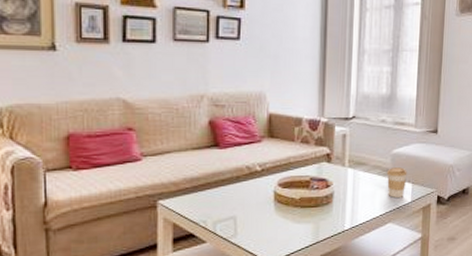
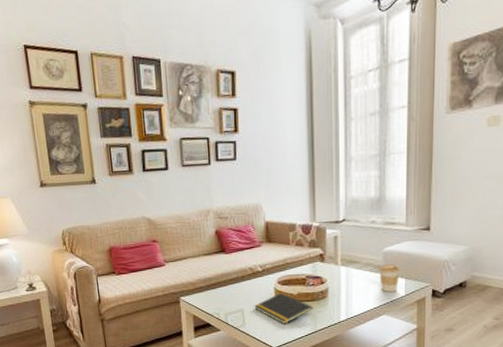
notepad: none [249,197,316,235] -> present [254,293,313,325]

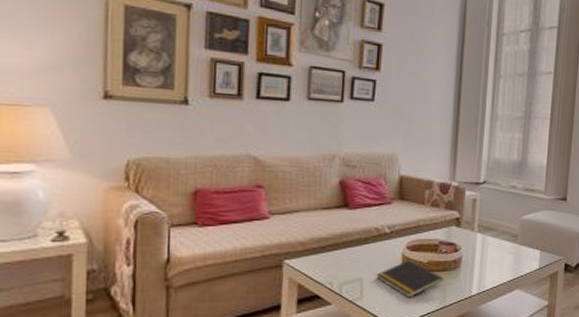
coffee cup: present [378,264,400,292] -> none [515,234,536,264]

